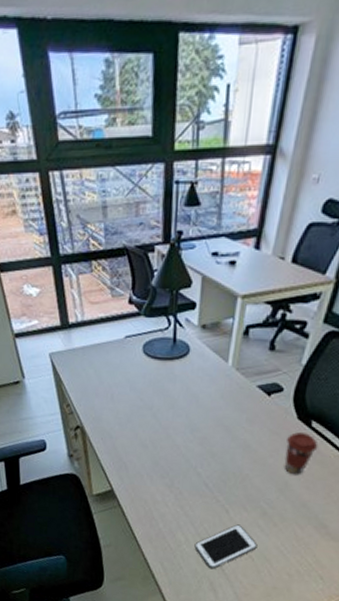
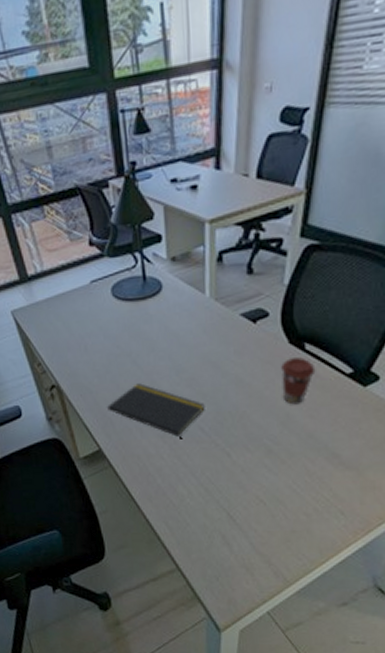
notepad: none [124,435,213,491] -> present [107,383,205,439]
cell phone: present [194,524,258,570] -> none [199,467,267,521]

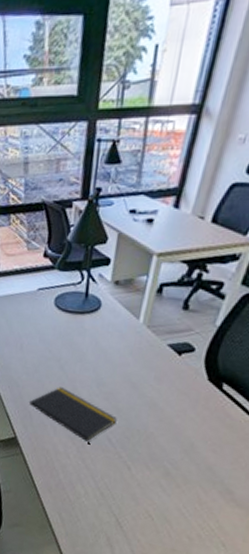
coffee cup: present [281,357,316,405] -> none [191,394,229,438]

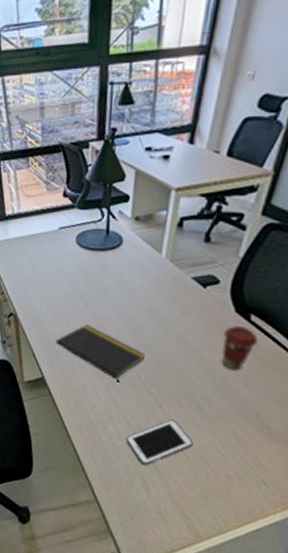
cell phone: none [93,482,158,525] -> present [126,419,193,466]
coffee cup: none [191,394,229,438] -> present [221,326,259,371]

